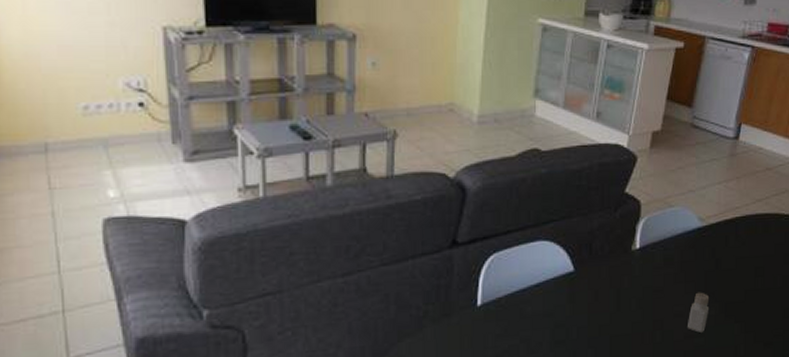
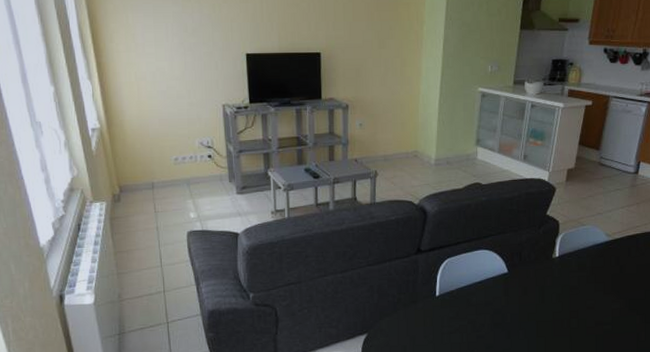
pepper shaker: present [688,292,710,334] -> none [598,290,616,322]

